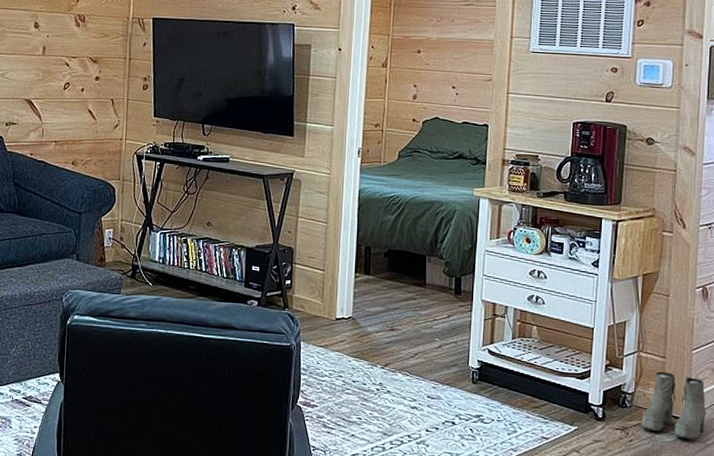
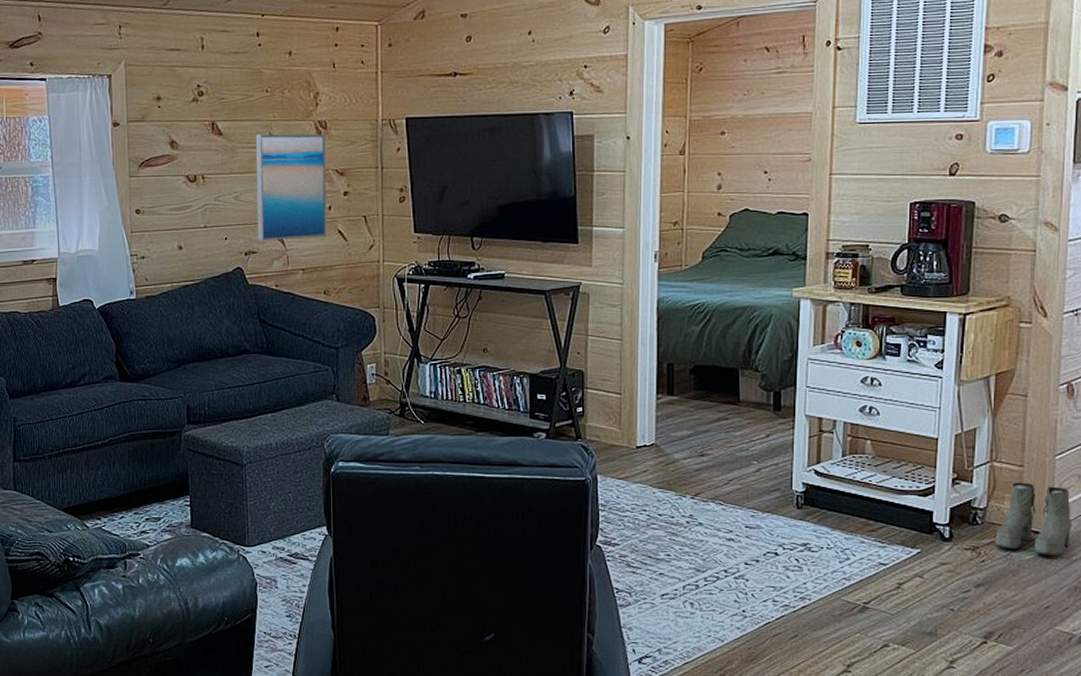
wall art: none [18,22,83,115] -> present [255,133,327,240]

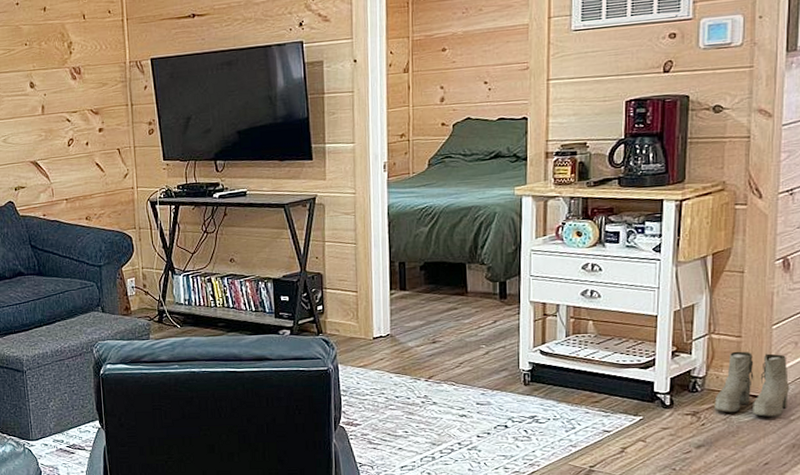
wall art: present [255,133,327,240] -> none [18,78,86,177]

